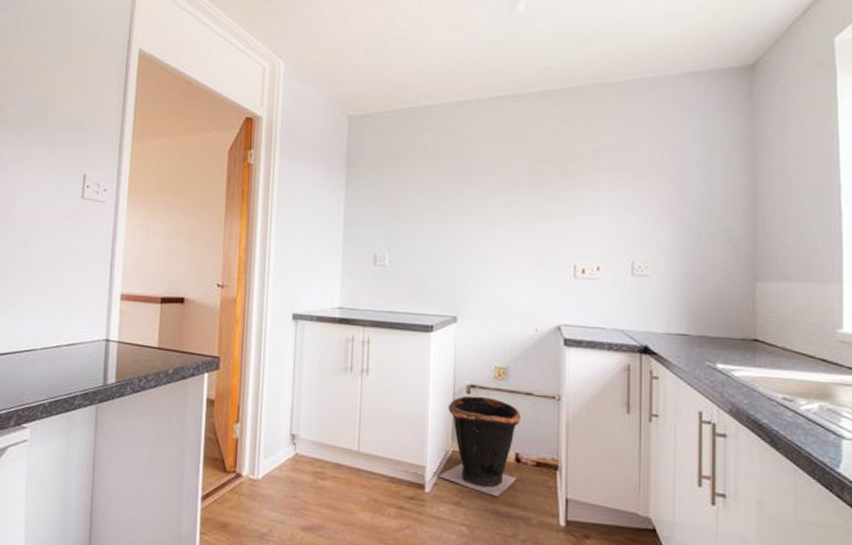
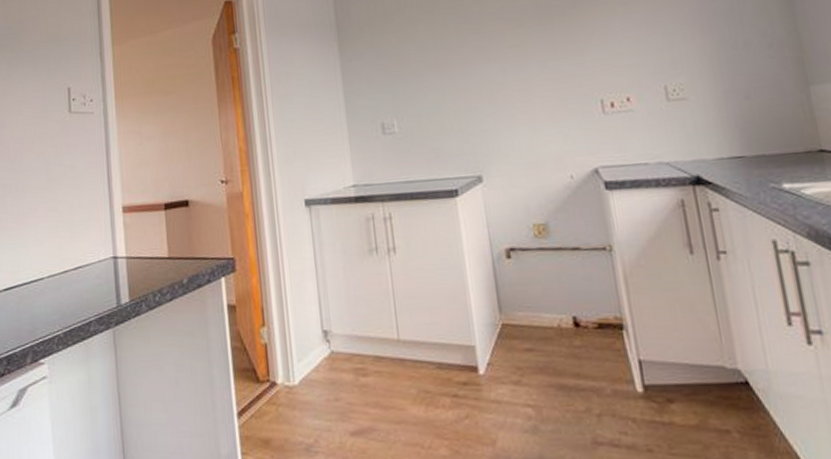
waste bin: present [439,391,522,496] -> none [489,252,580,369]

